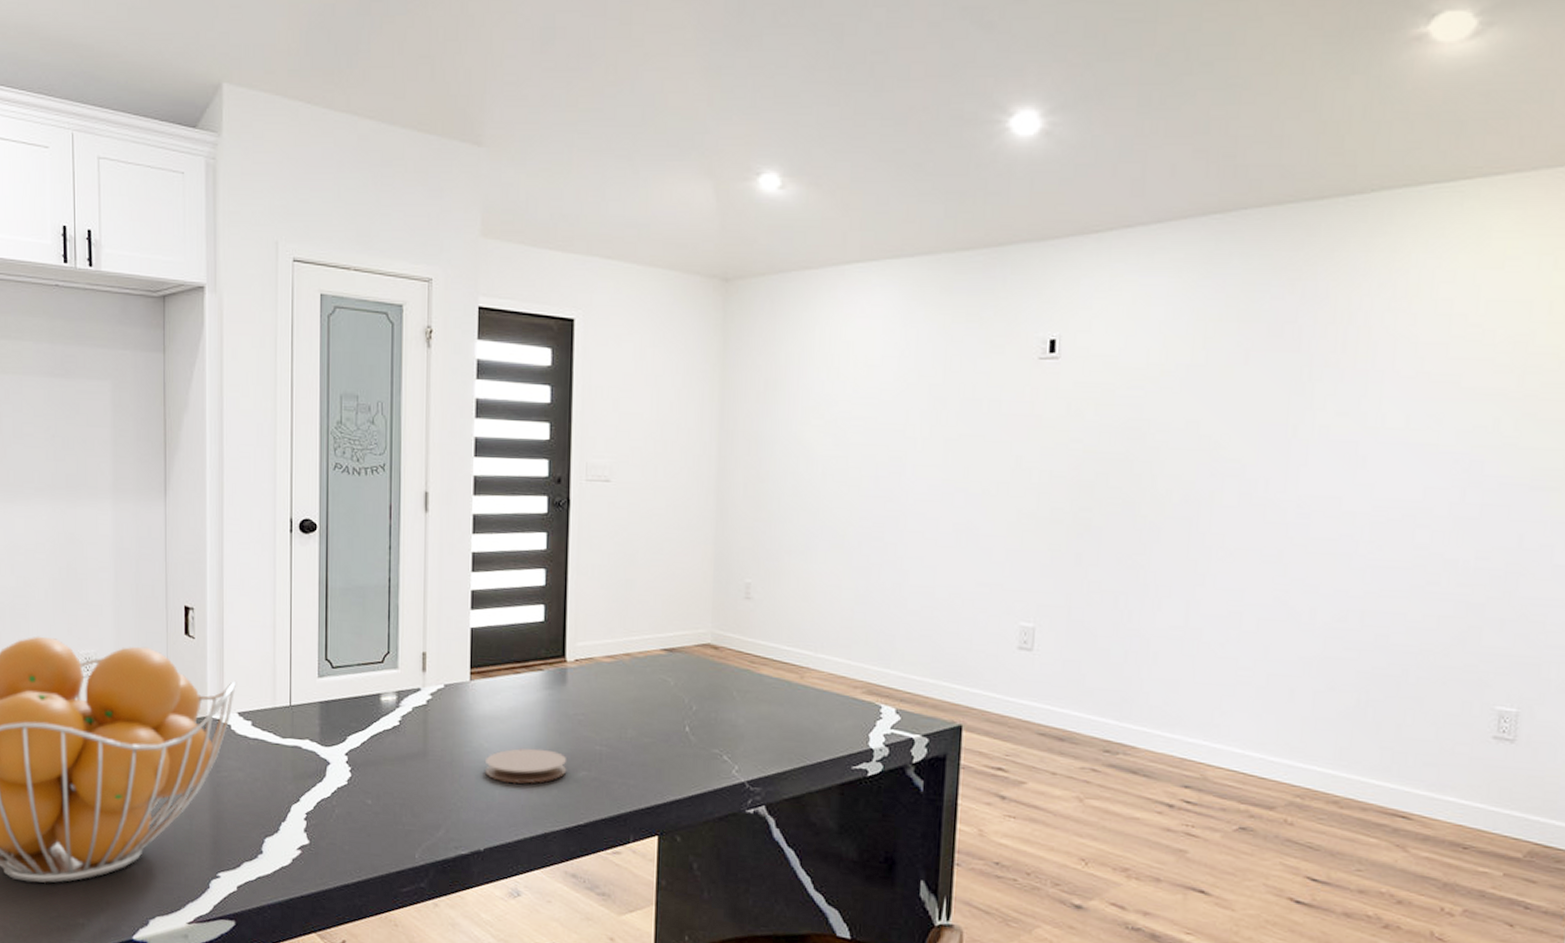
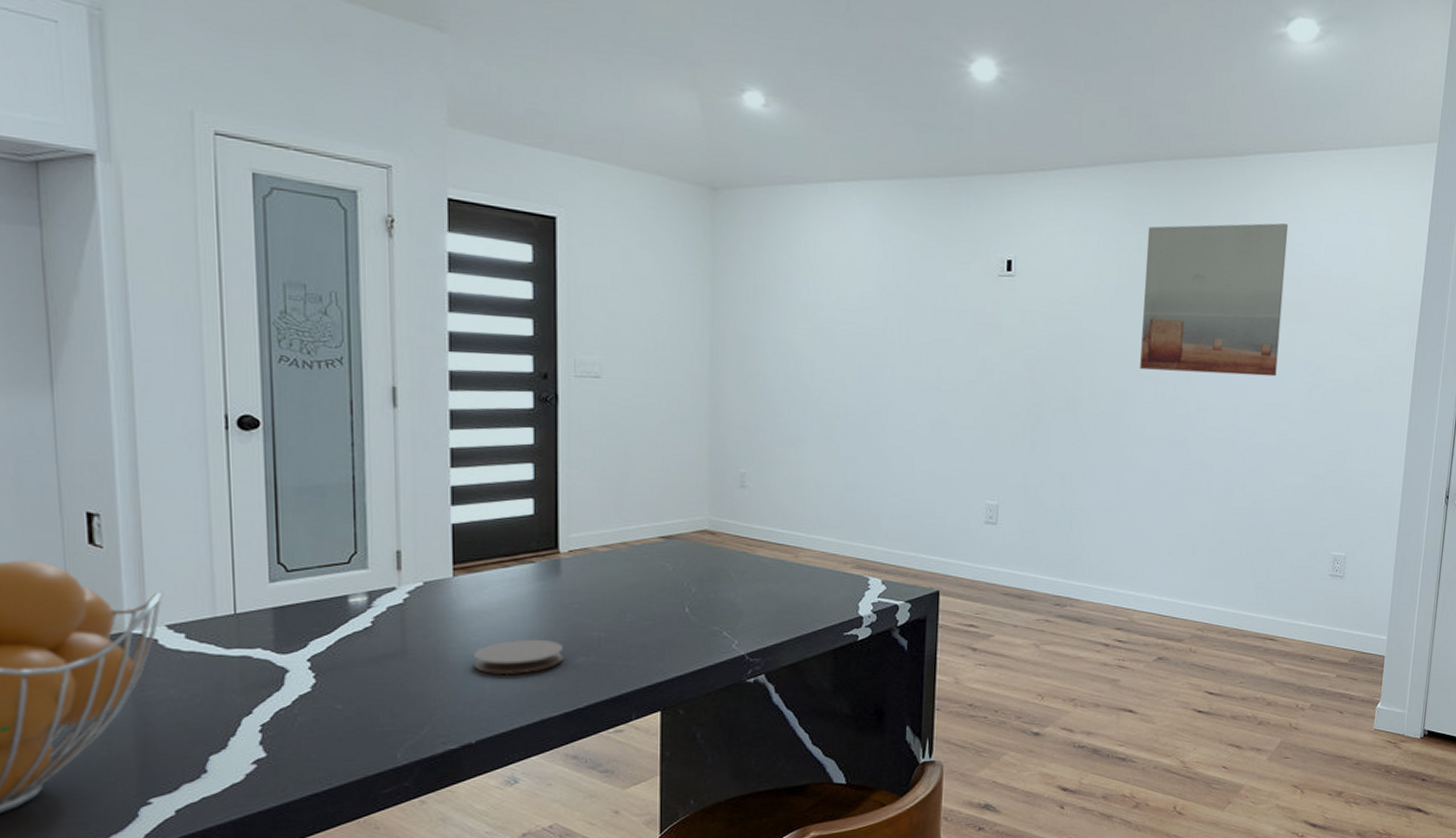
wall art: none [1219,274,1431,473] -> present [1140,222,1289,377]

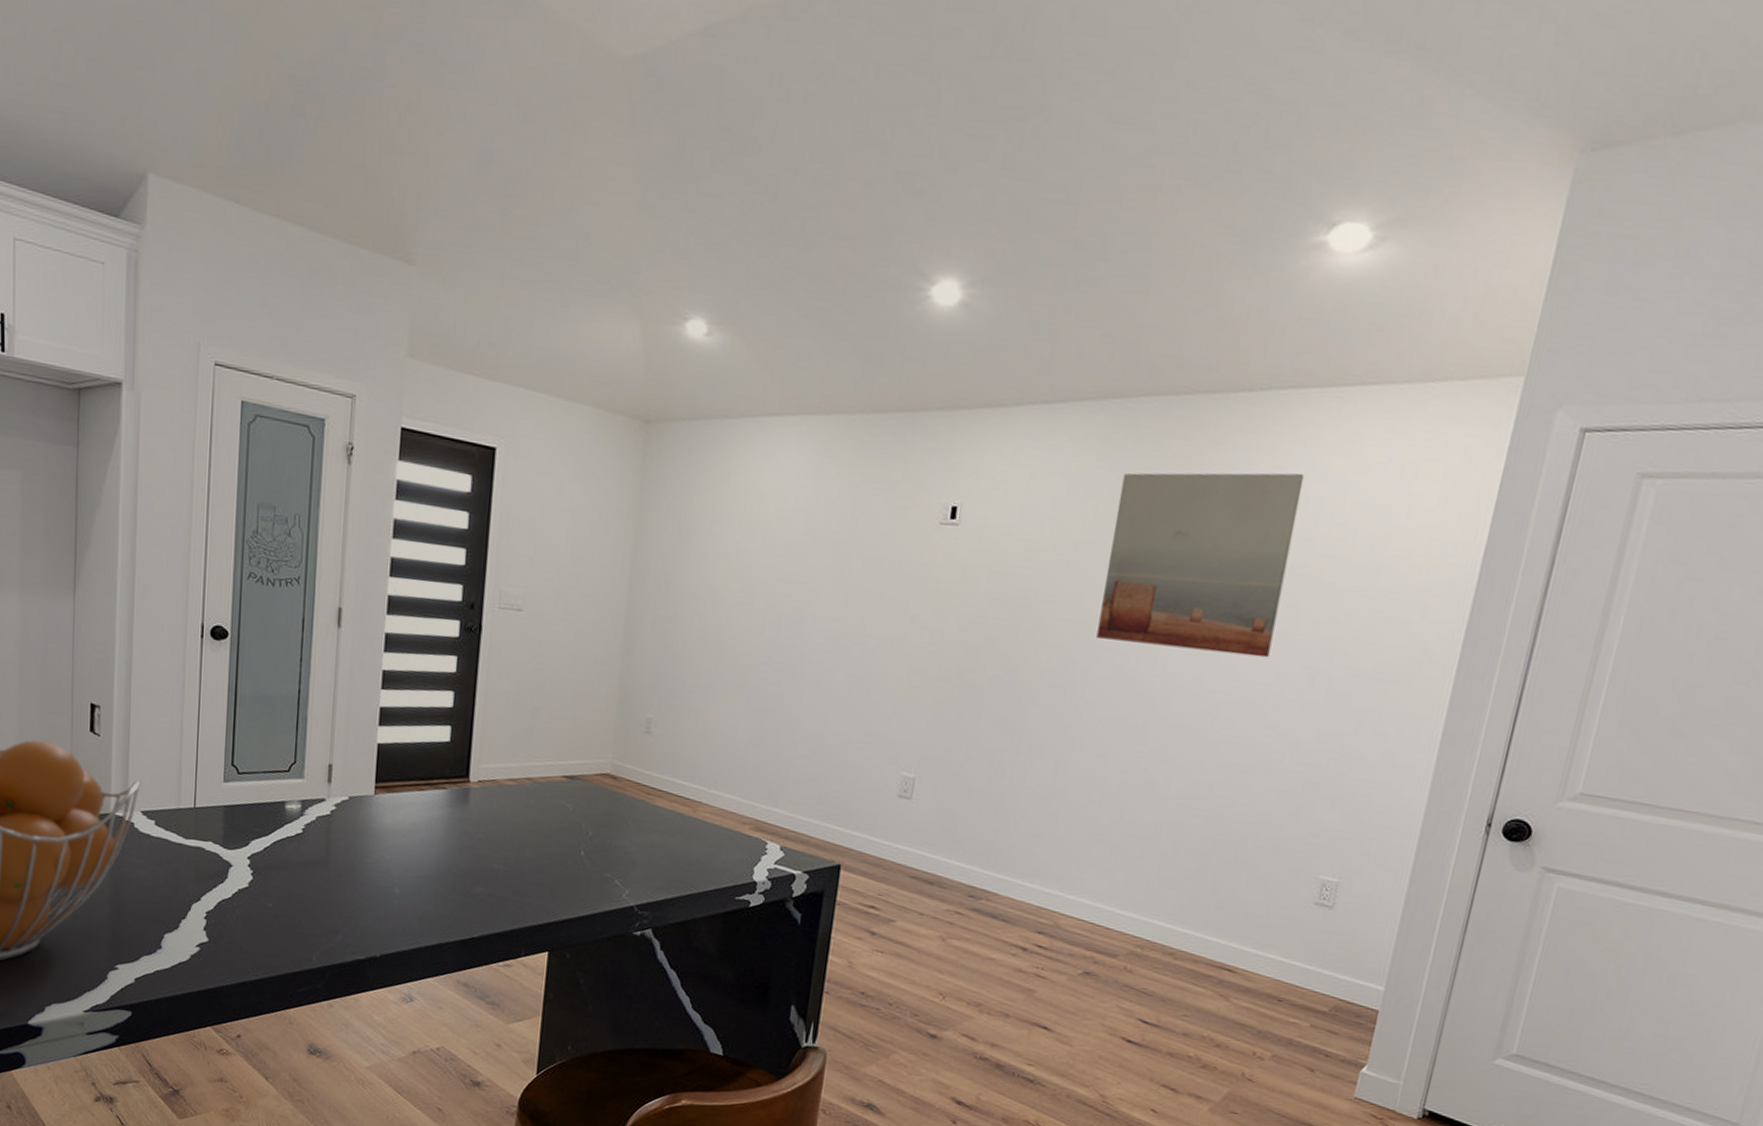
coaster: present [474,639,564,675] -> none [385,862,466,897]

